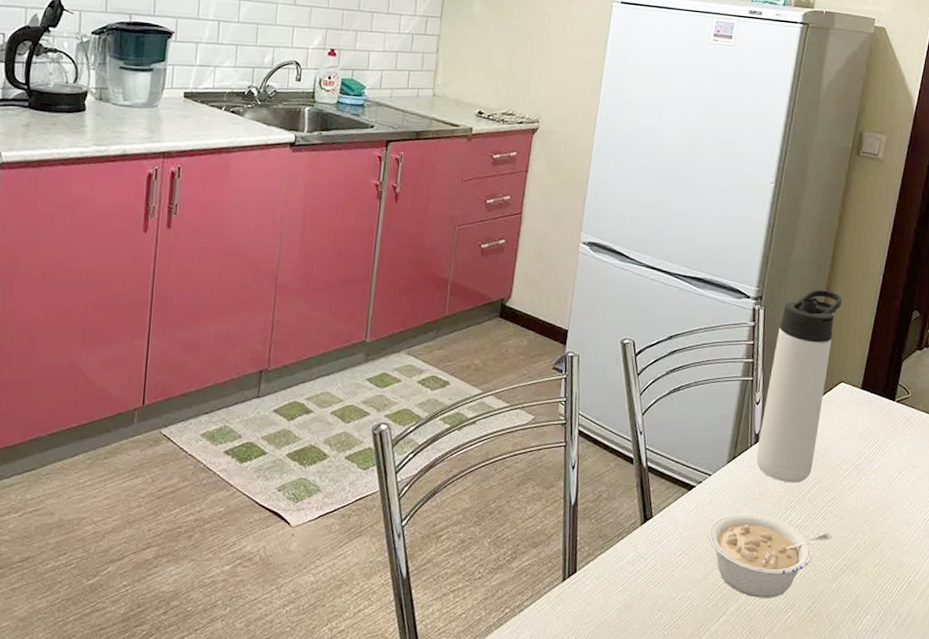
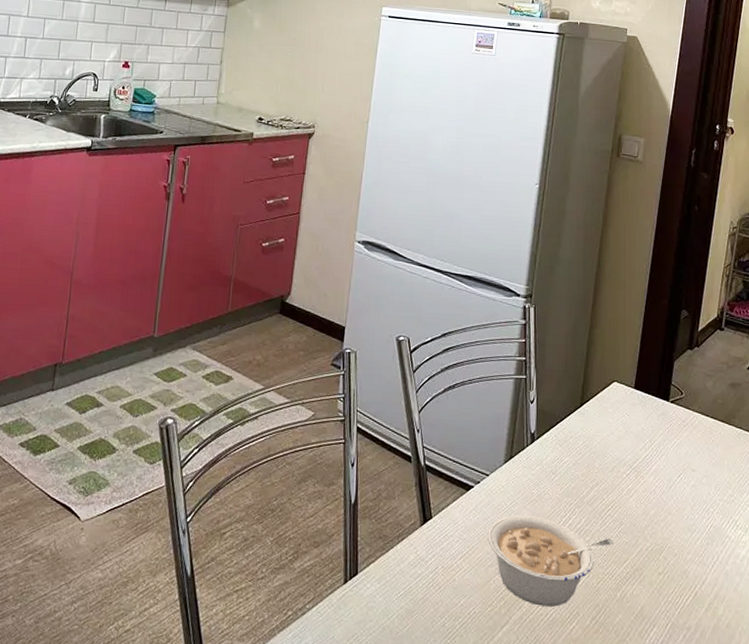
thermos bottle: present [757,289,842,483] -> none [534,288,611,485]

